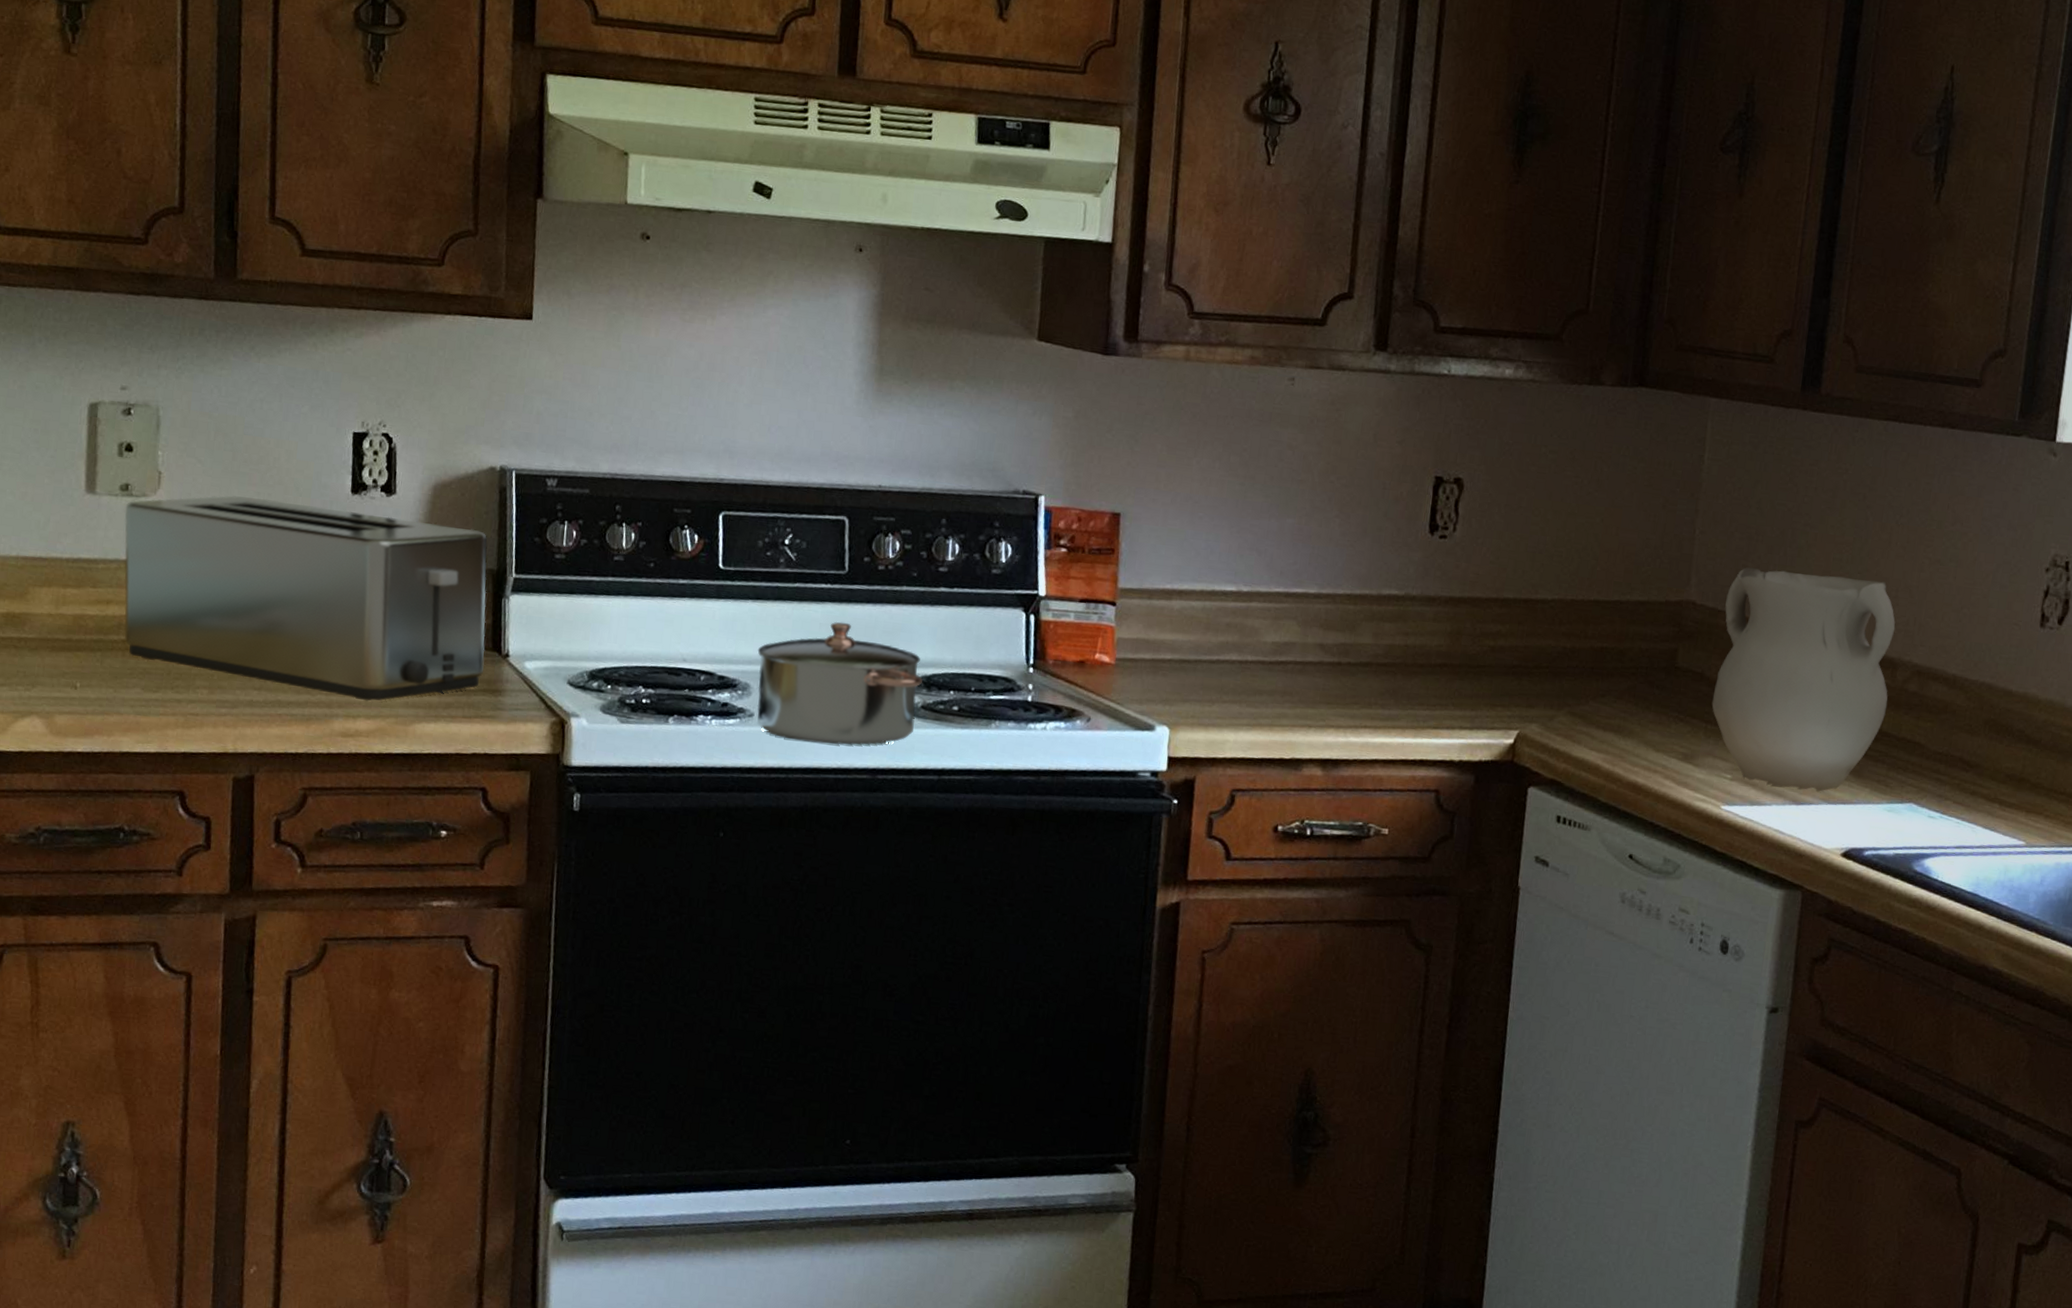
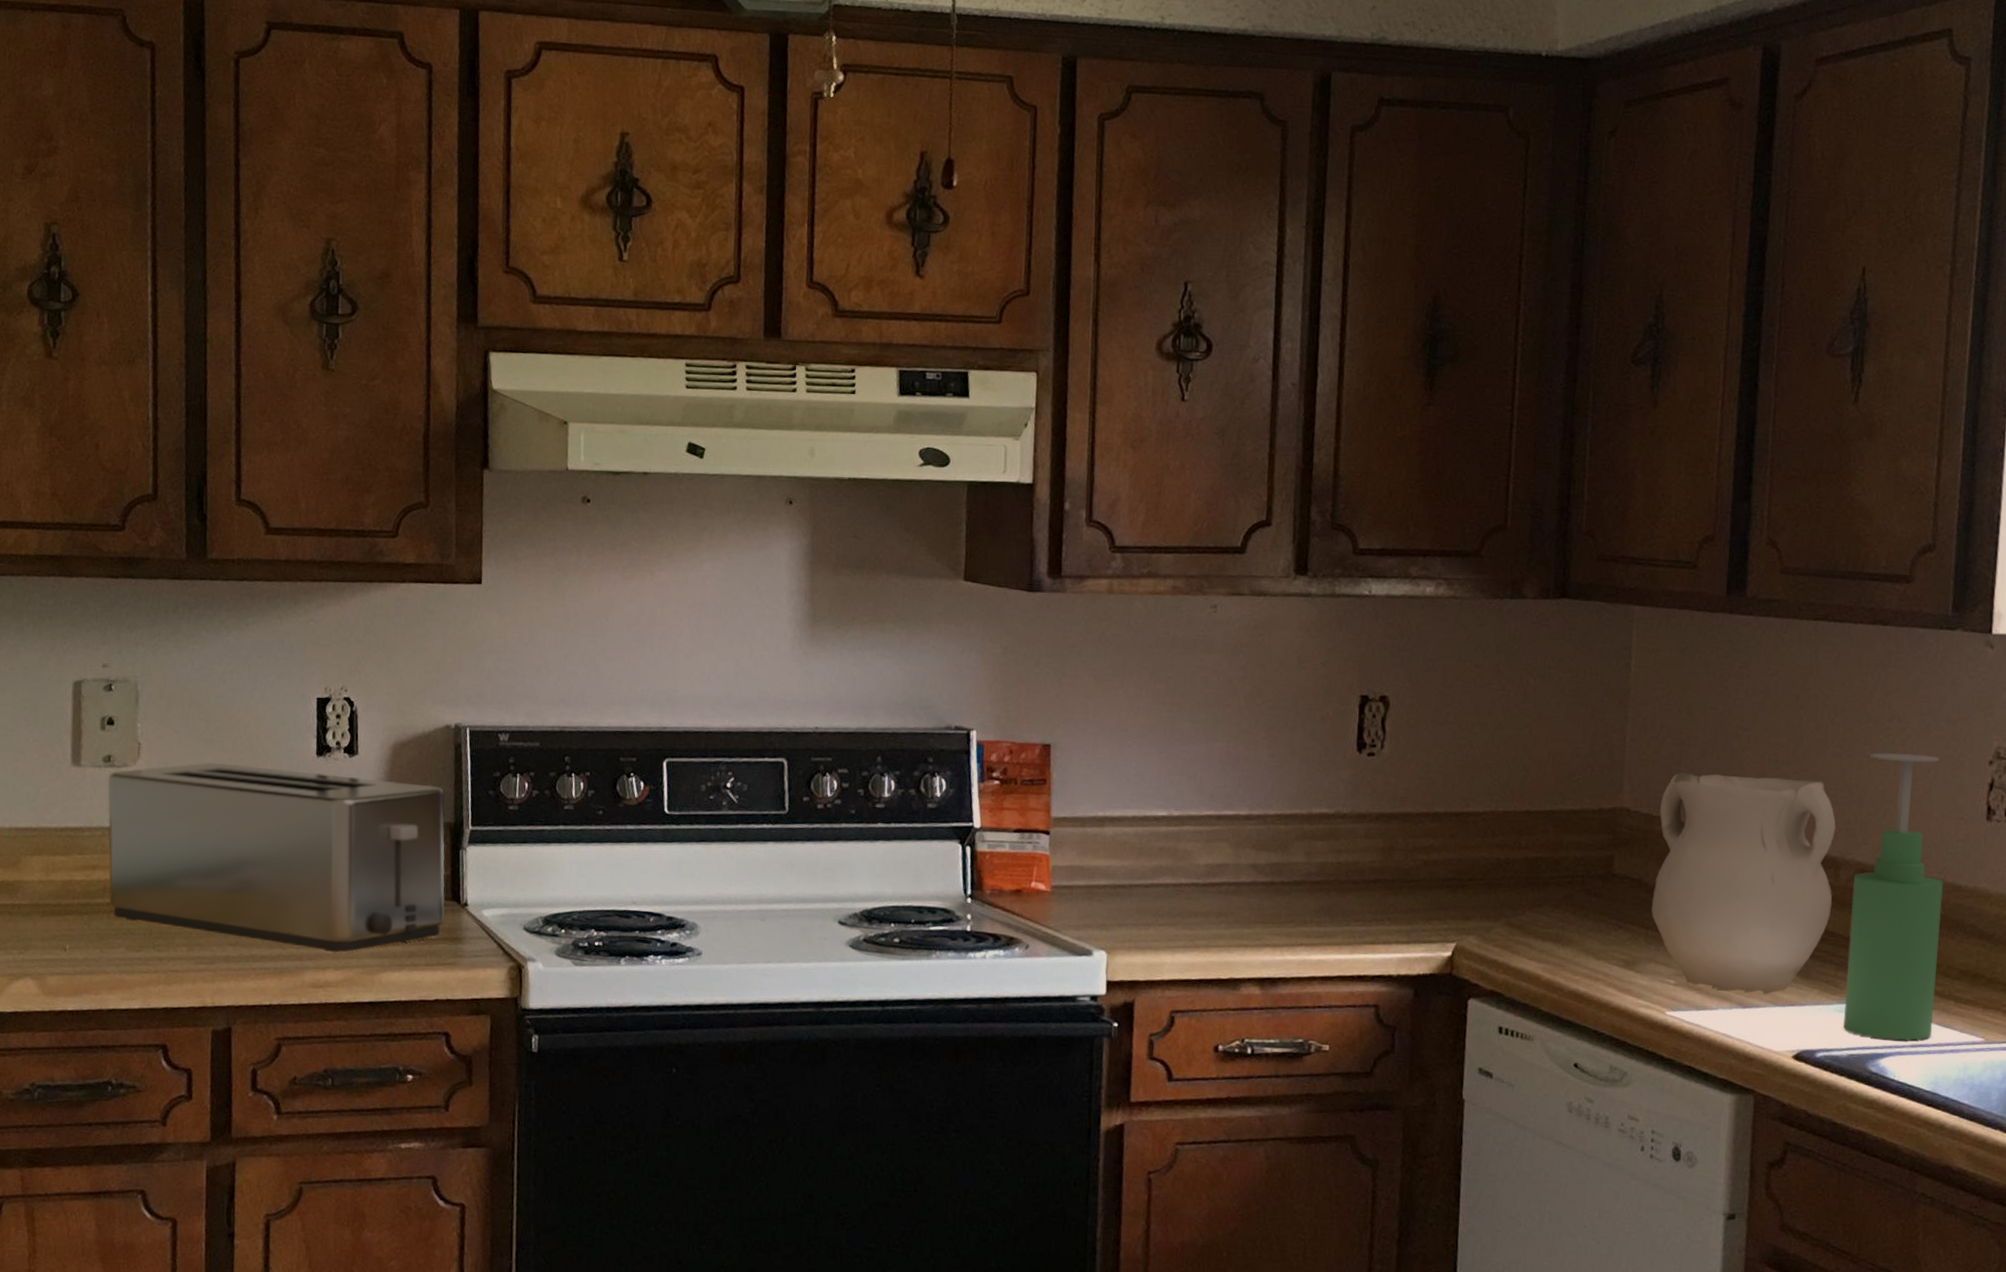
cooking pot: present [756,621,924,746] -> none [703,860,865,980]
soap dispenser: none [1891,556,1998,842] -> present [1843,753,1944,1041]

